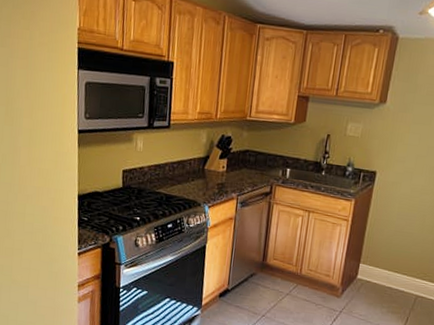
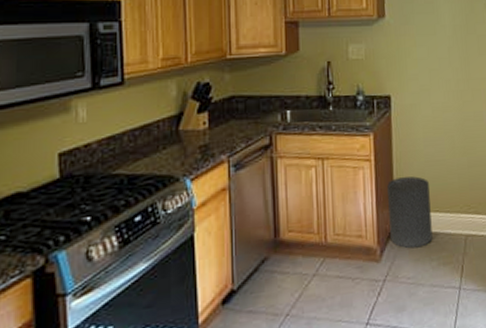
trash can: none [352,238,394,295] -> present [387,176,433,249]

